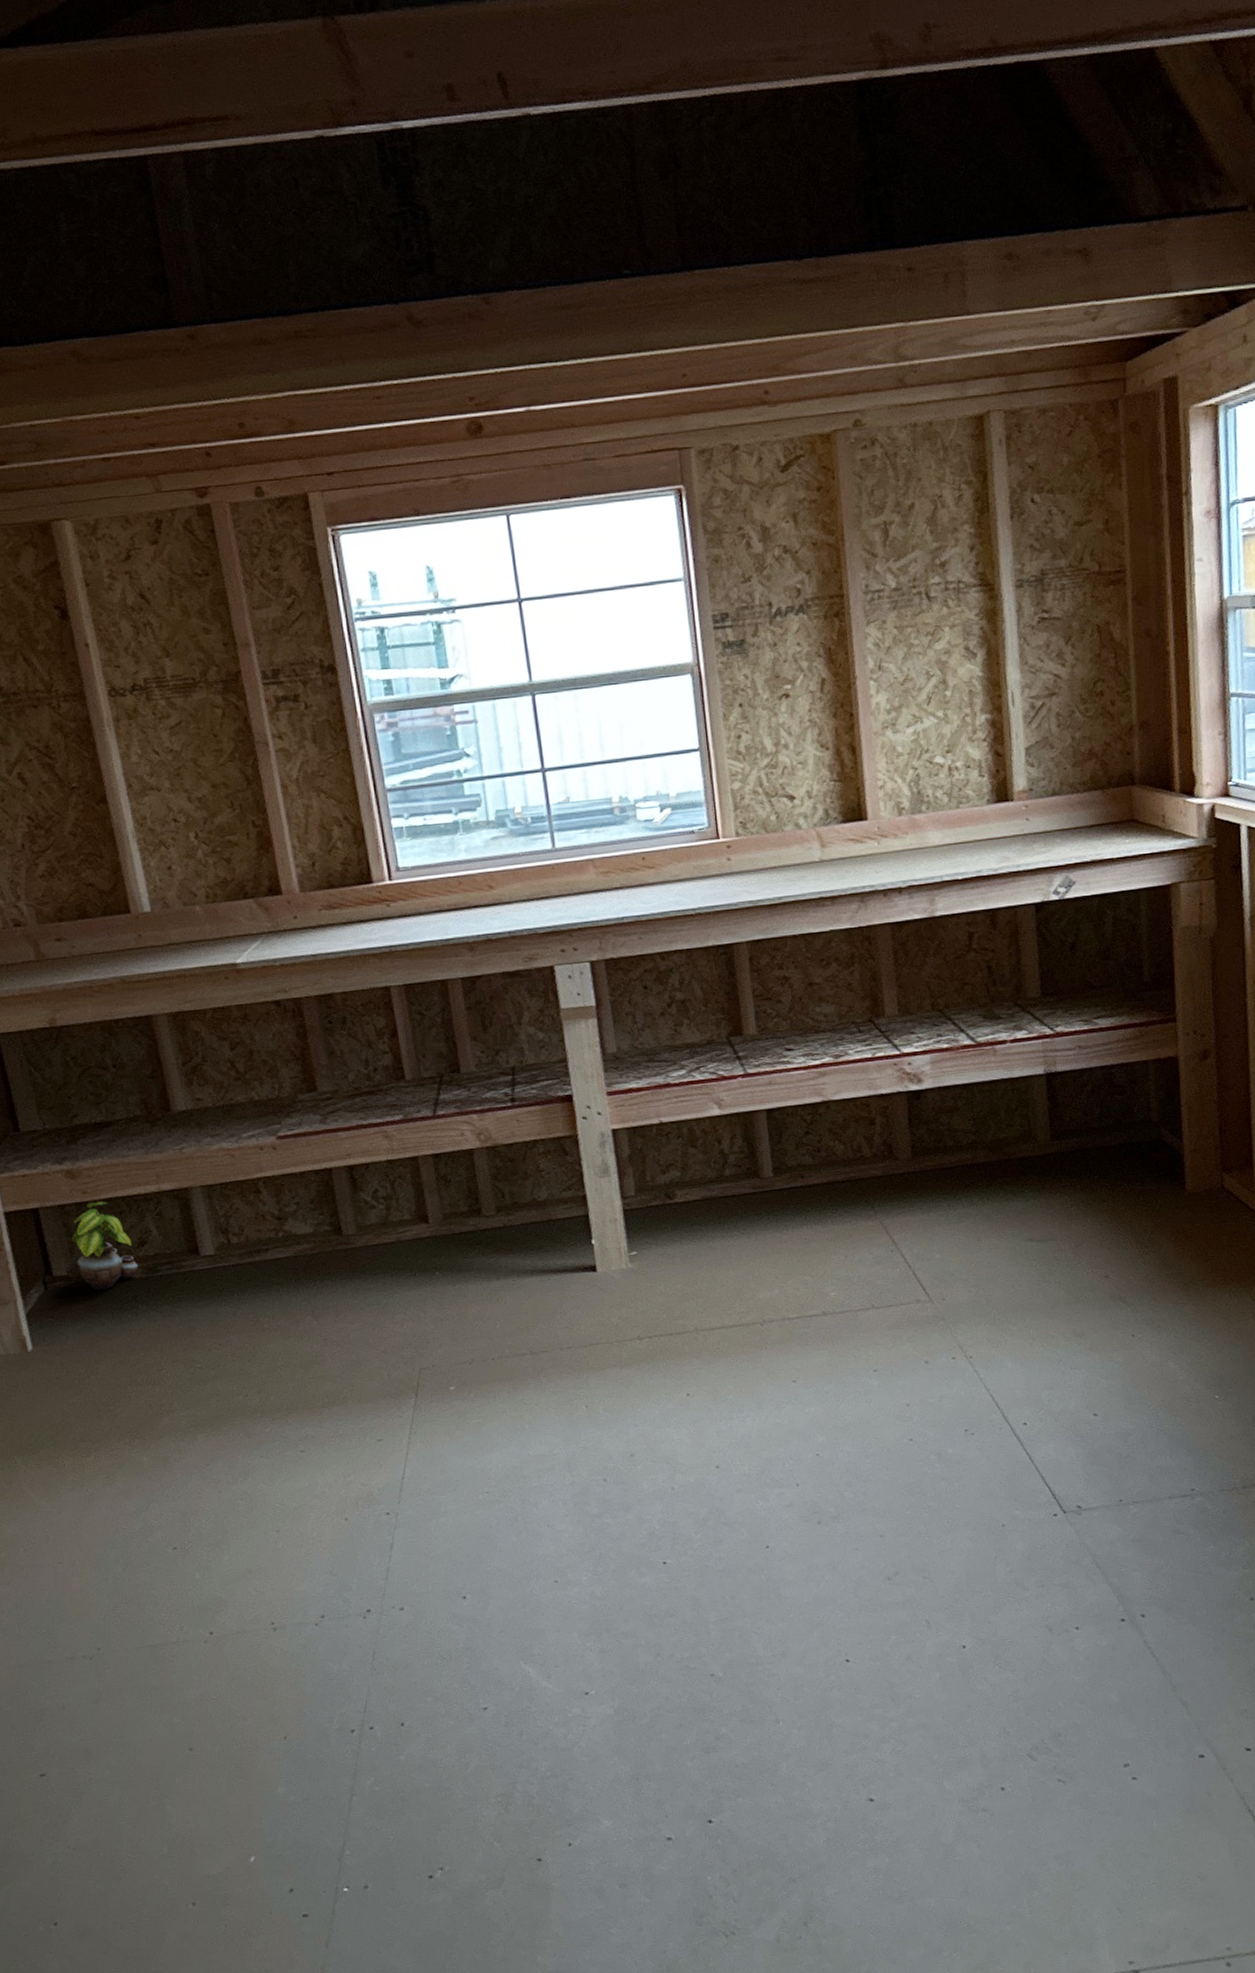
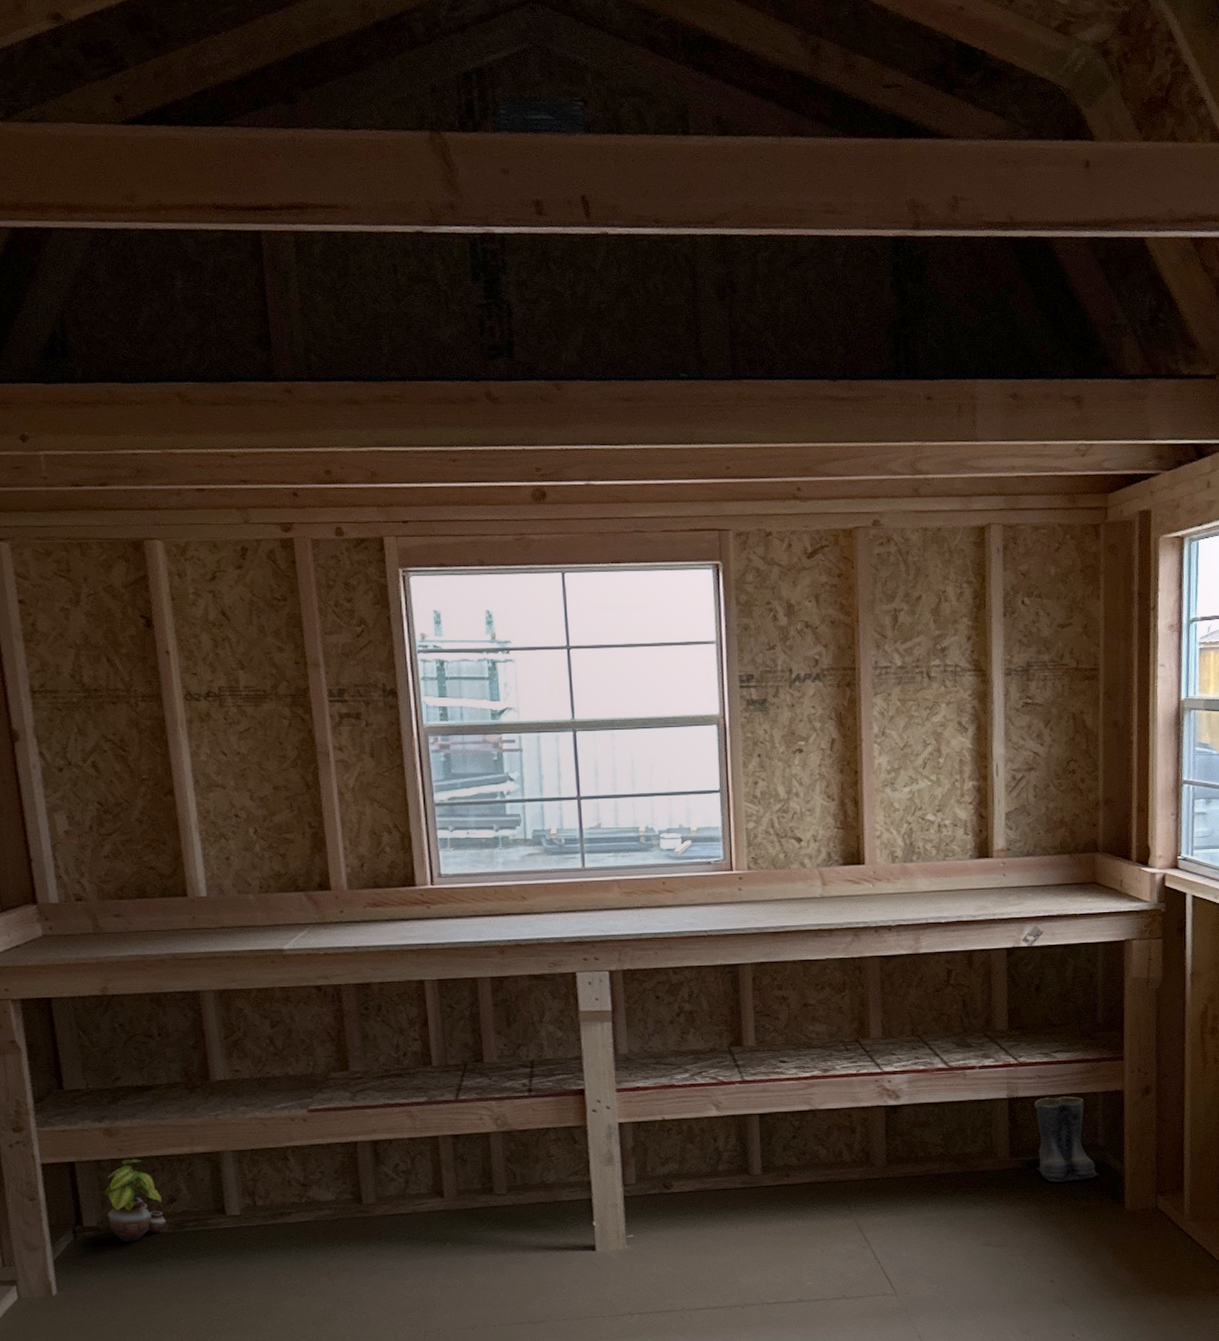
boots: none [1075,1067,1154,1166] -> present [1034,1096,1099,1183]

